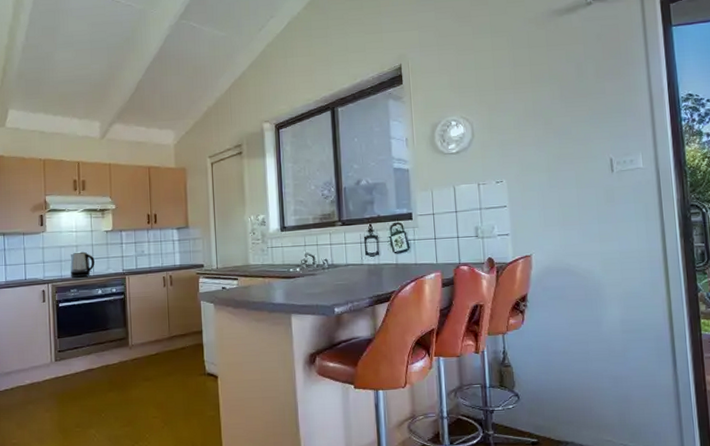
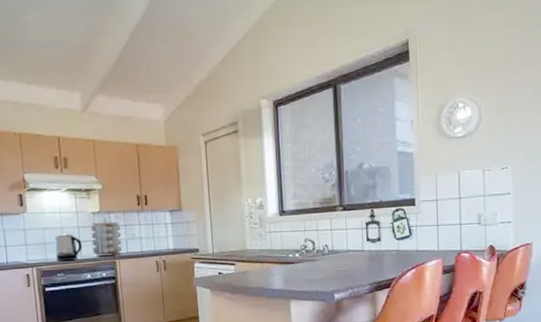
spice rack: none [104,235,132,273] -> present [91,217,122,257]

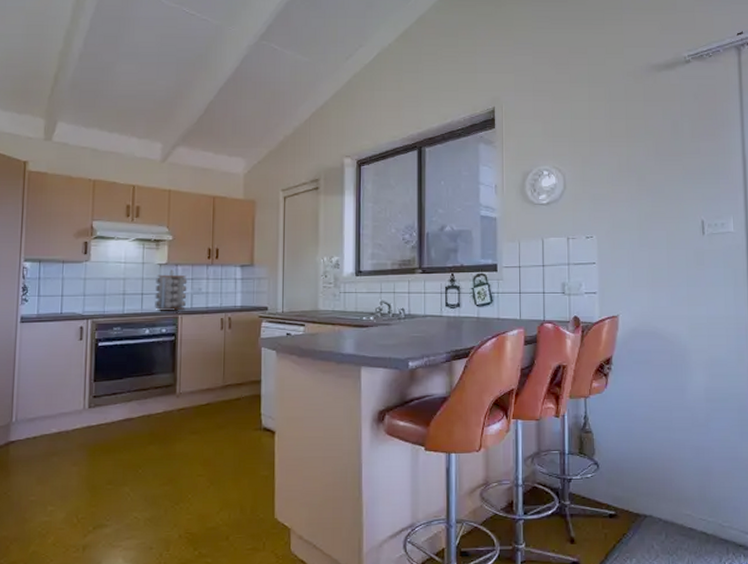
kettle: present [55,234,82,261] -> none [115,285,144,314]

